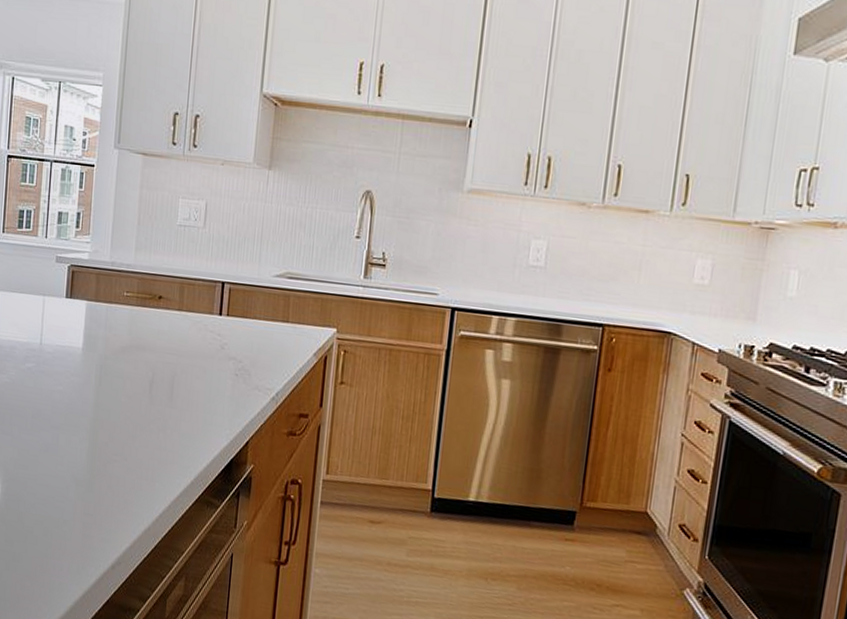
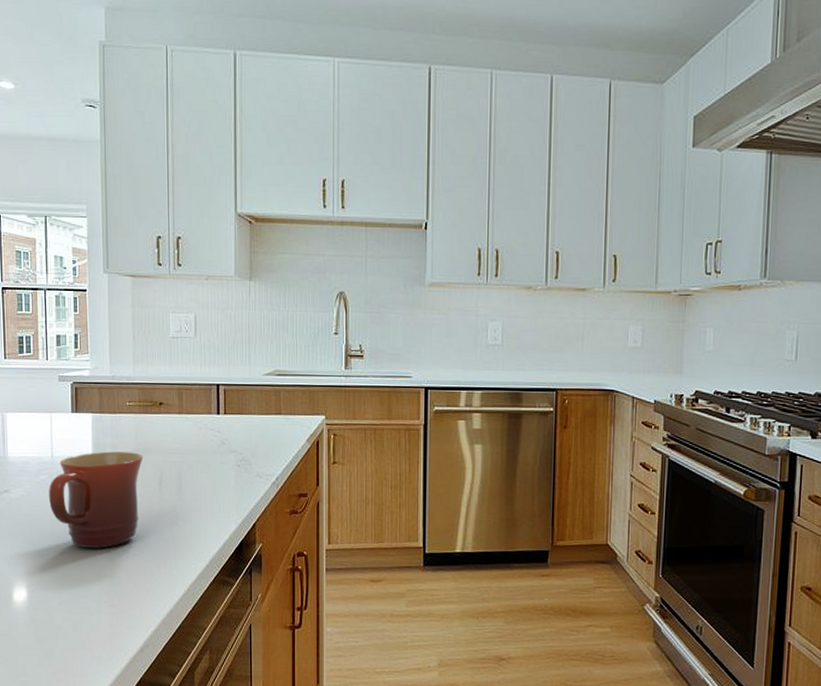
mug: none [33,343,135,450] -> present [49,451,143,548]

